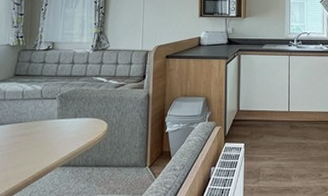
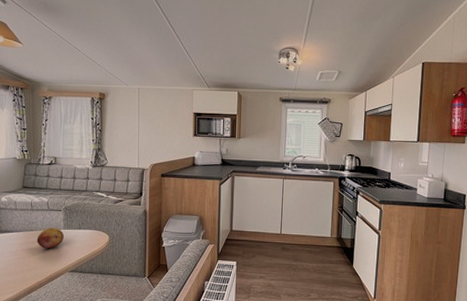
fruit: none [25,117,57,141] -> present [37,227,64,248]

